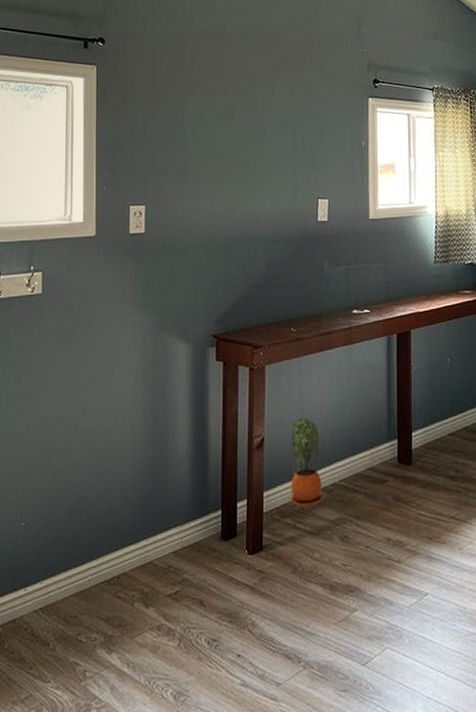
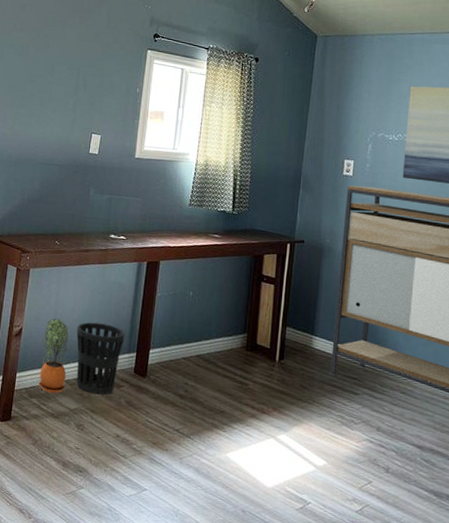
wastebasket: none [328,413,383,497] -> present [76,322,125,395]

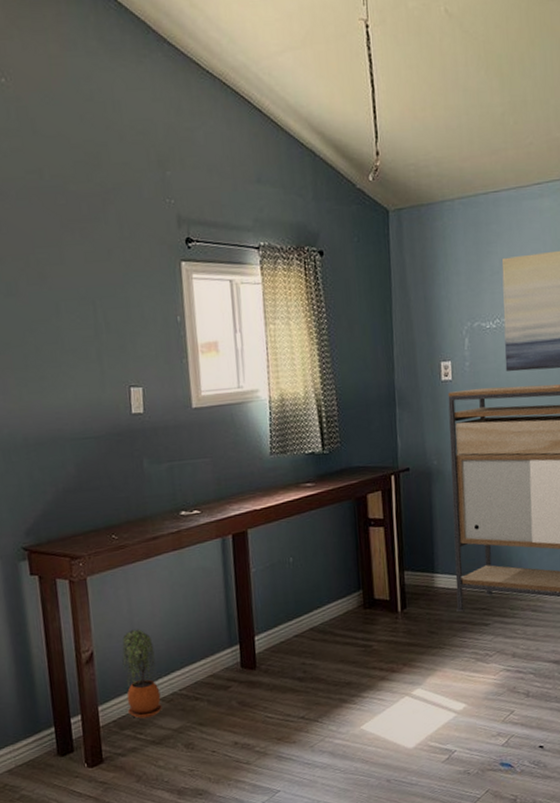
wastebasket: present [76,322,125,395] -> none [162,620,223,705]

